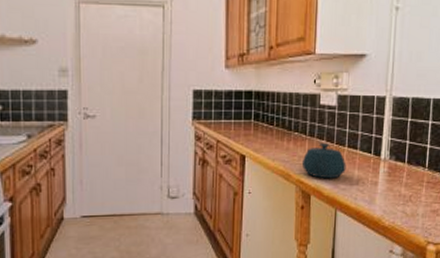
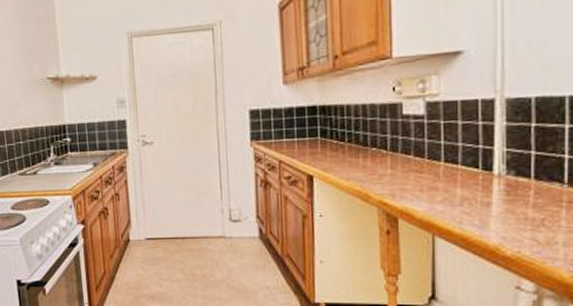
teapot: present [301,143,346,179] -> none [383,158,444,200]

